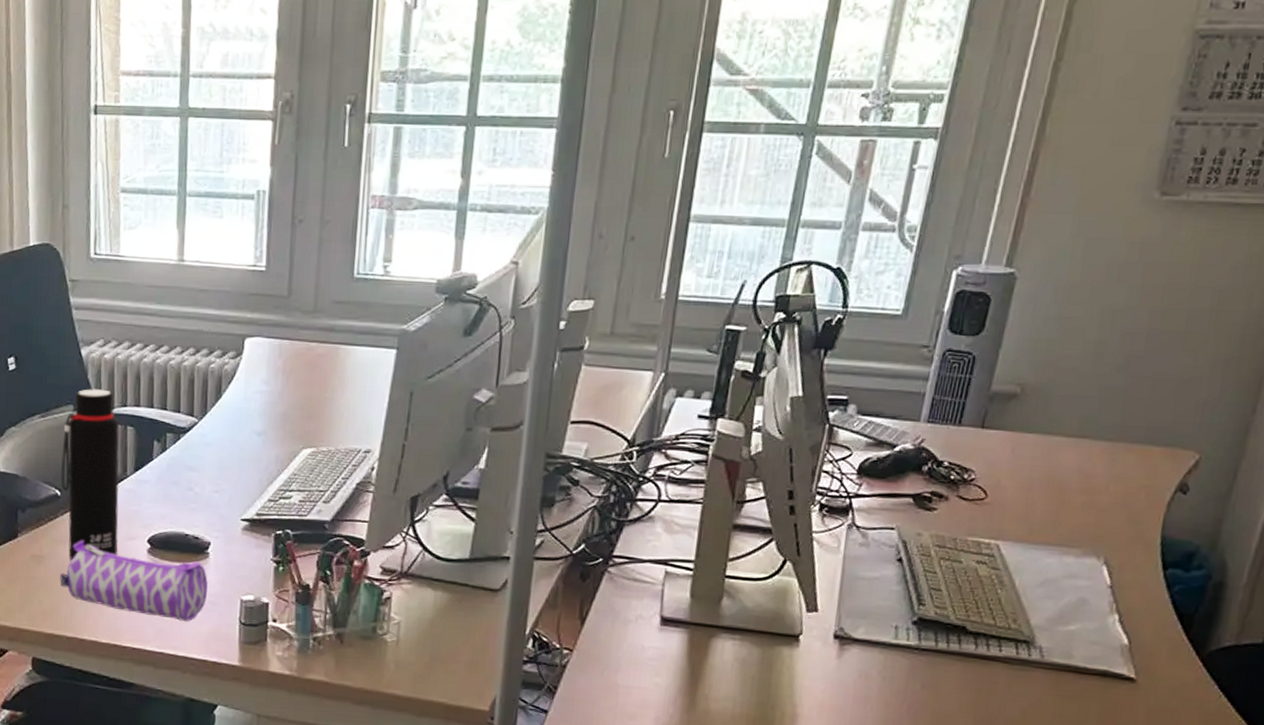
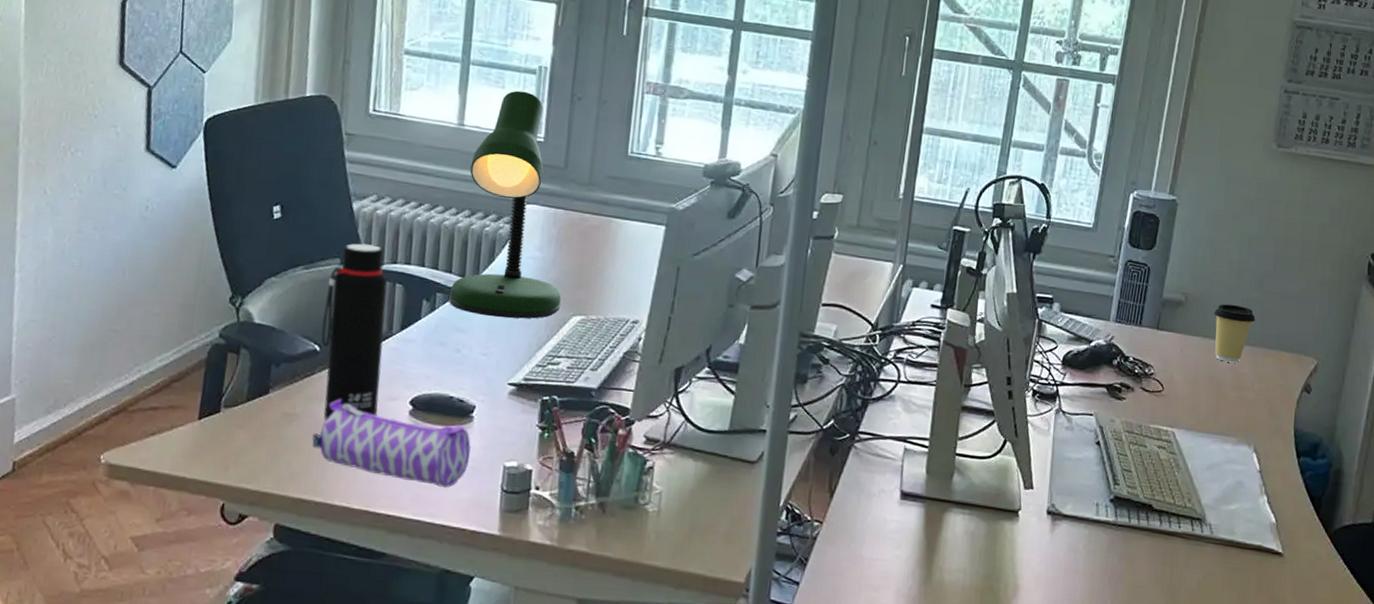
desk lamp: none [179,219,290,455] -> present [449,90,561,319]
coffee cup: none [1057,392,1116,462] -> present [1214,303,1255,363]

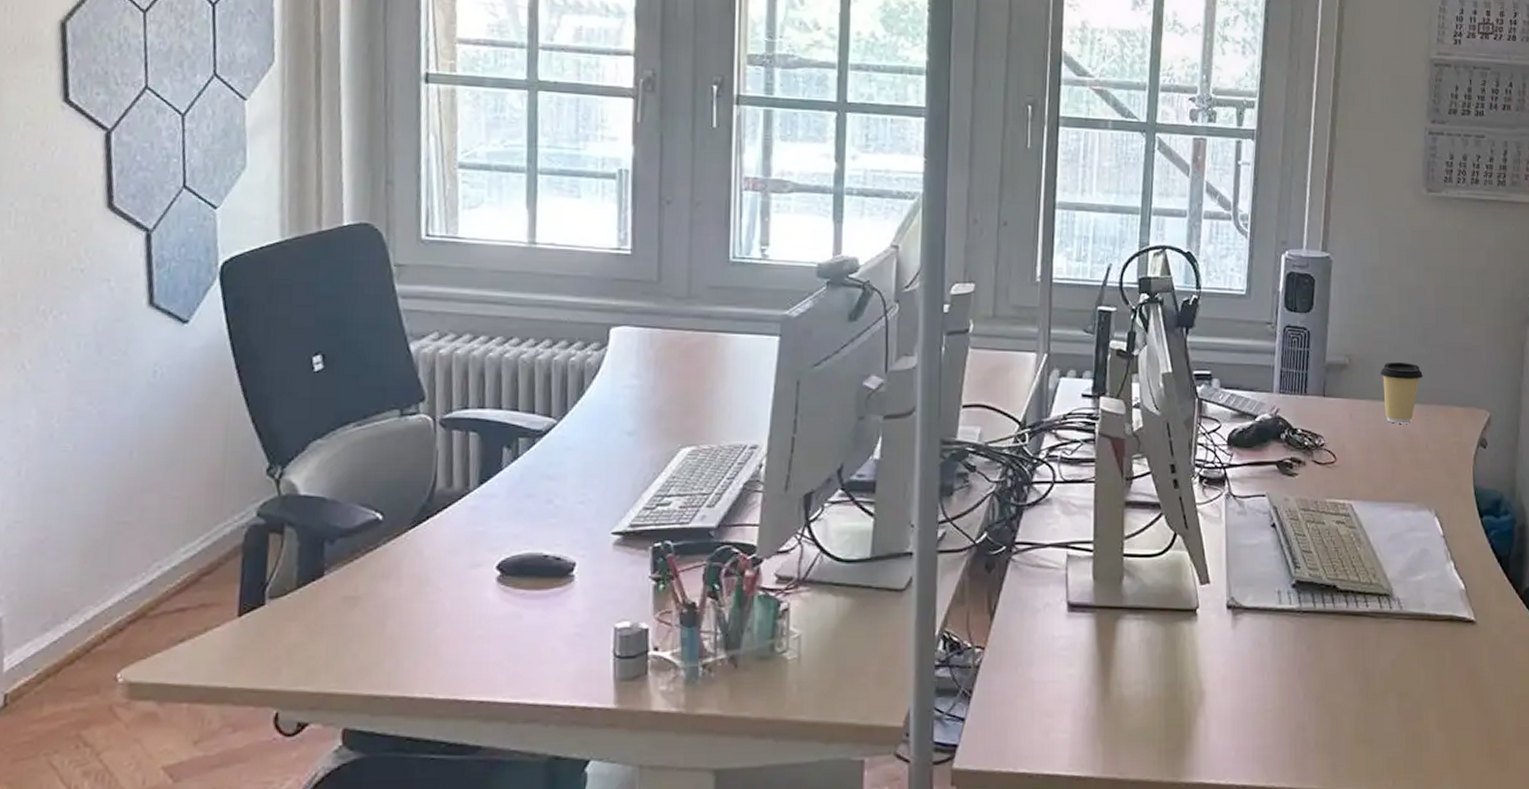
pencil case: present [312,398,471,488] -> none [381,572,573,662]
water bottle: present [320,243,388,419] -> none [382,390,460,598]
desk lamp: present [449,90,561,319] -> none [534,199,666,459]

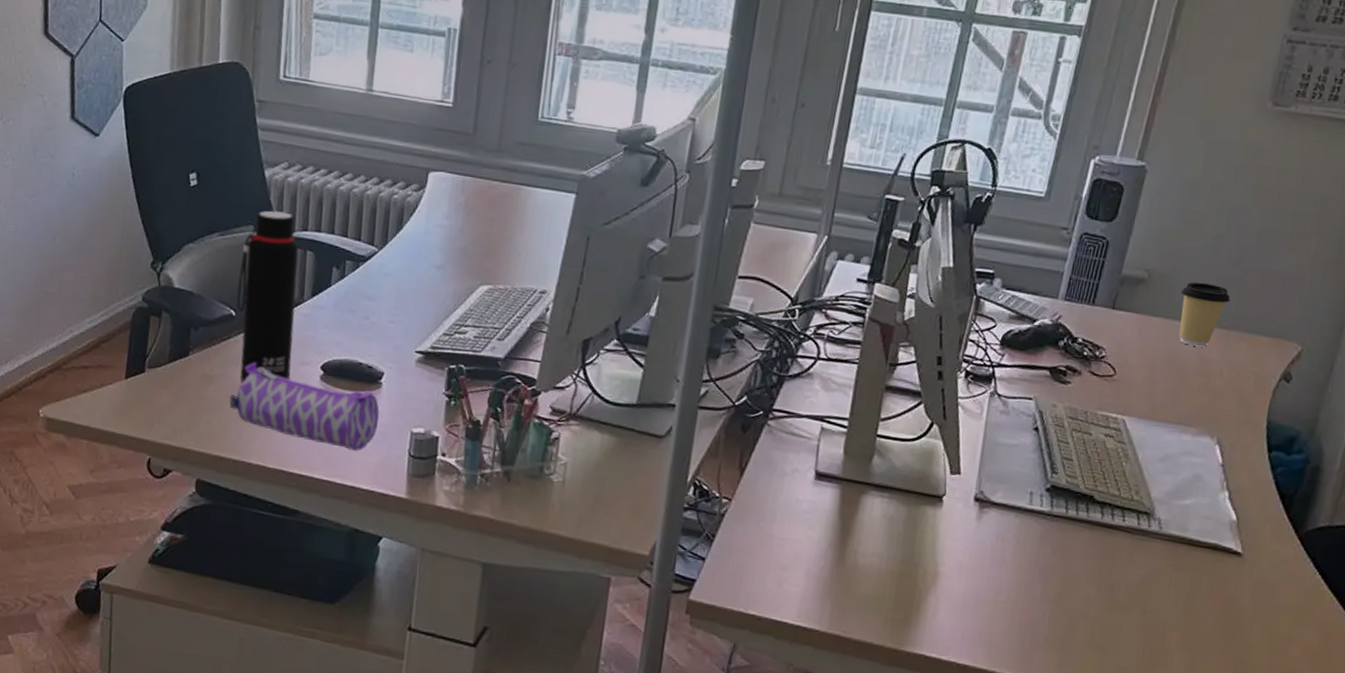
pencil case: none [381,572,573,662] -> present [229,362,379,452]
water bottle: none [382,390,460,598] -> present [236,210,300,381]

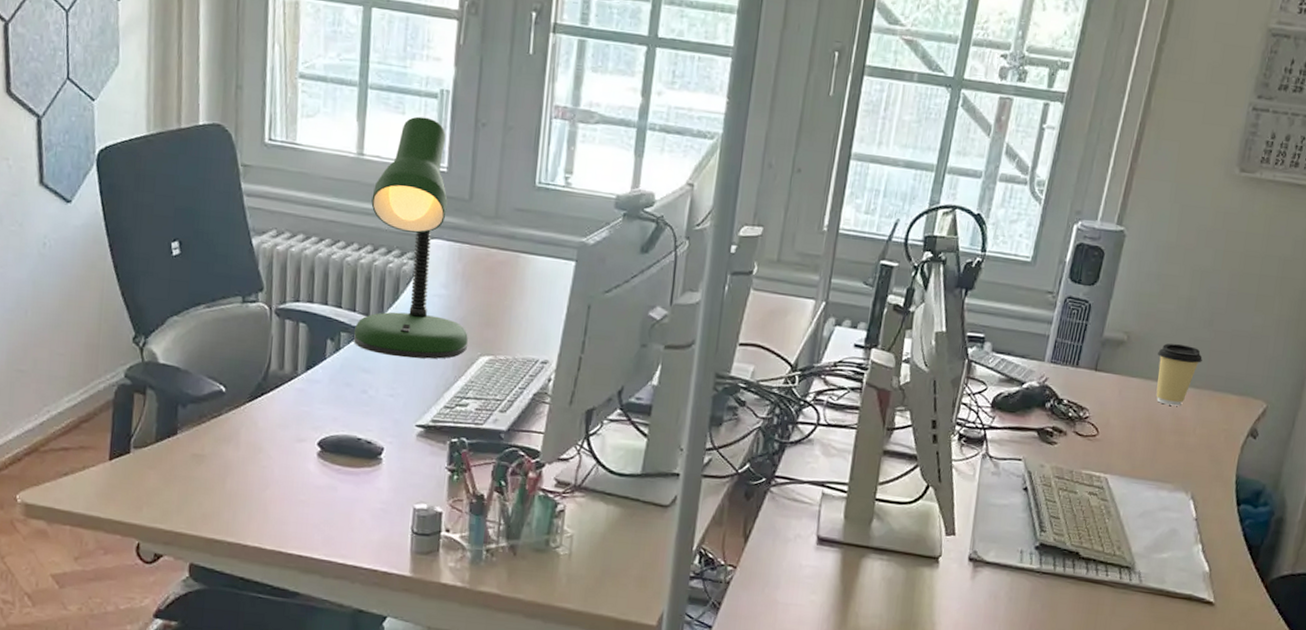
pencil case: present [229,362,379,452] -> none [222,440,380,530]
water bottle: present [236,210,300,381] -> none [226,280,291,460]
desk lamp: none [358,54,469,288] -> present [354,116,468,359]

